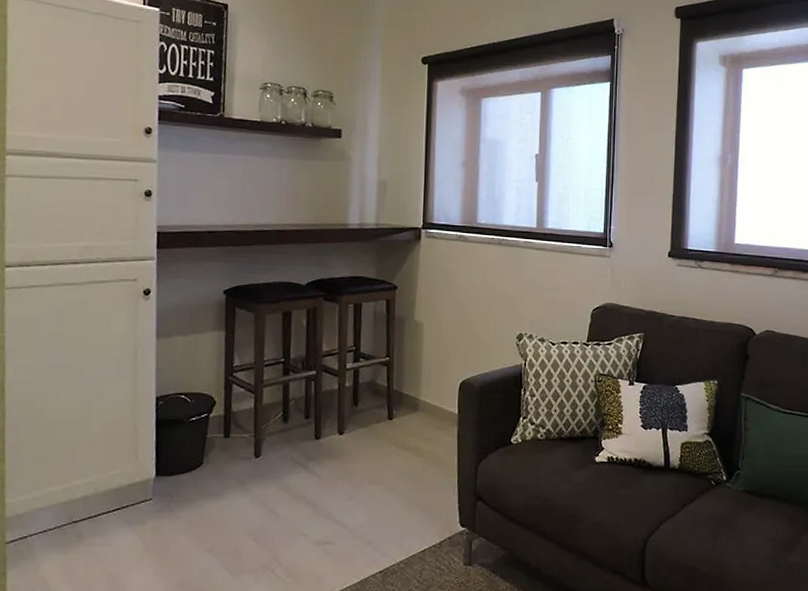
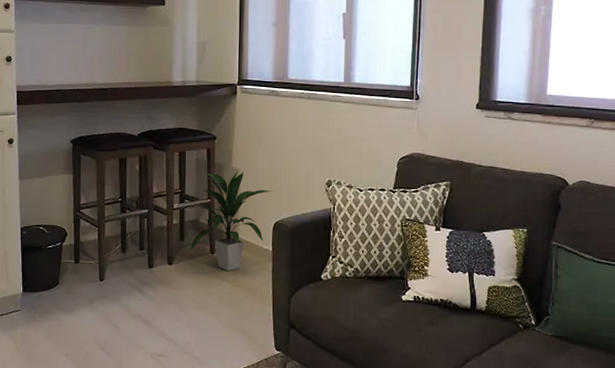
indoor plant: none [364,323,458,439] -> present [190,170,272,271]

